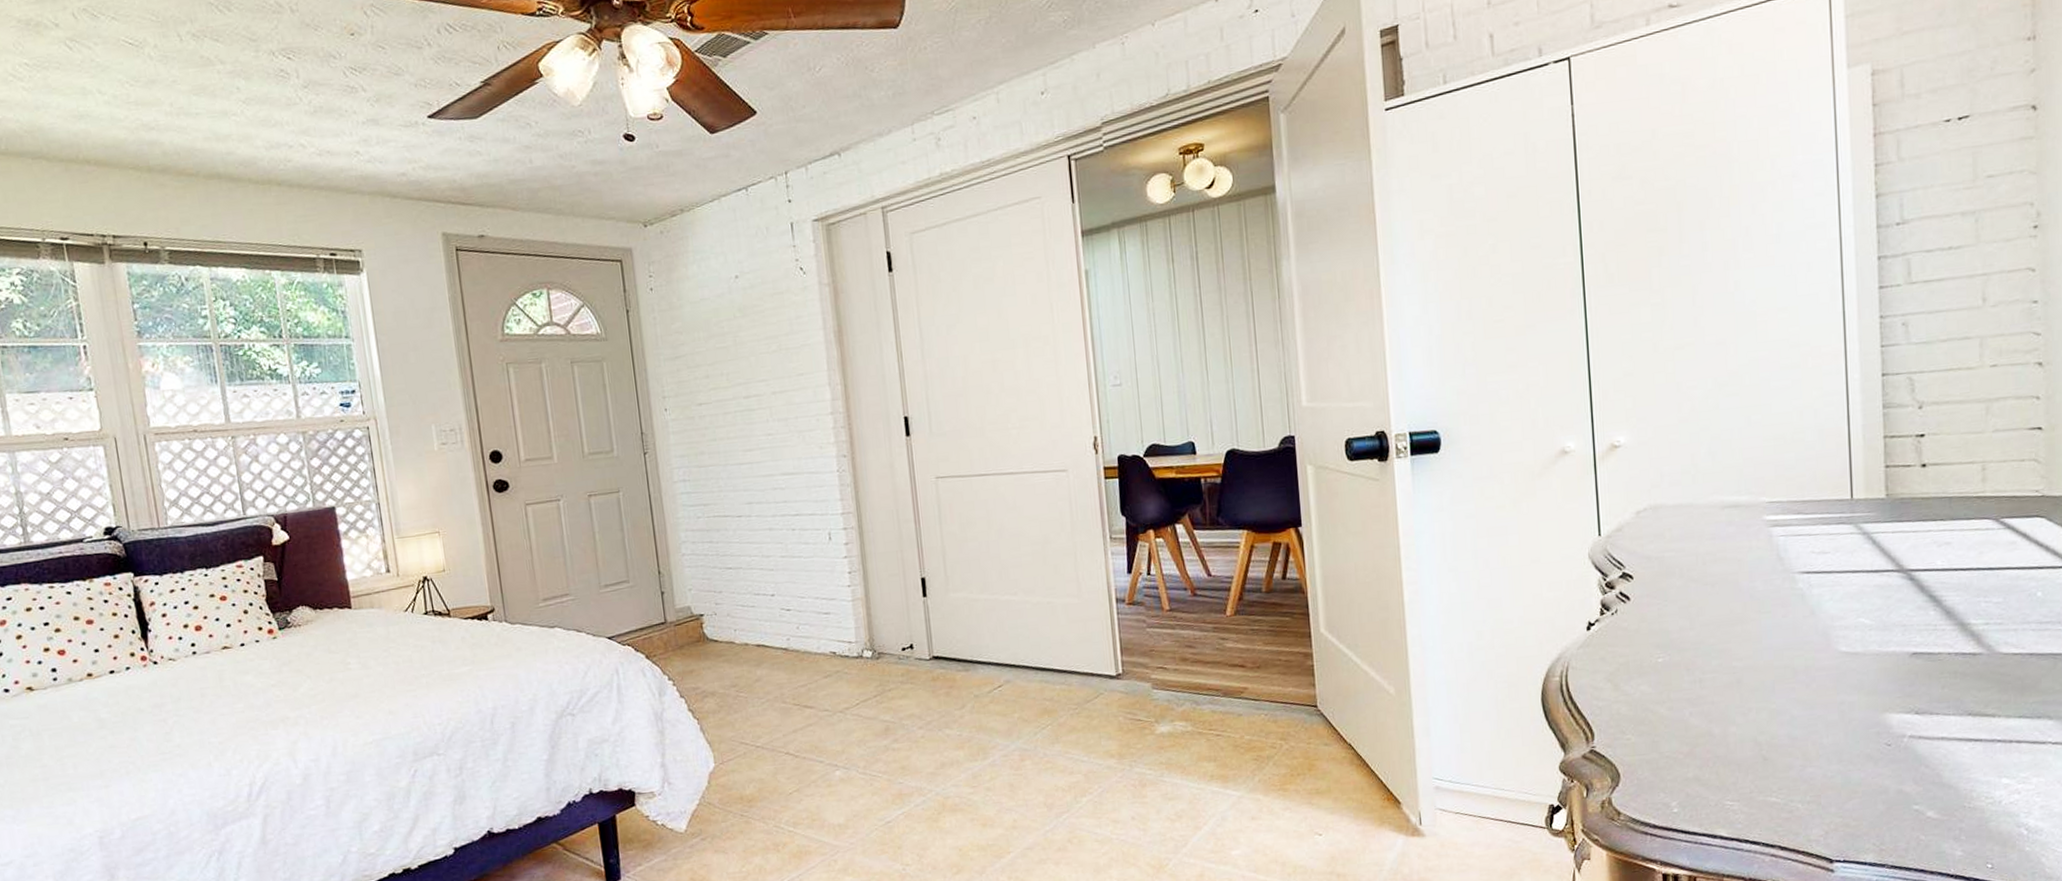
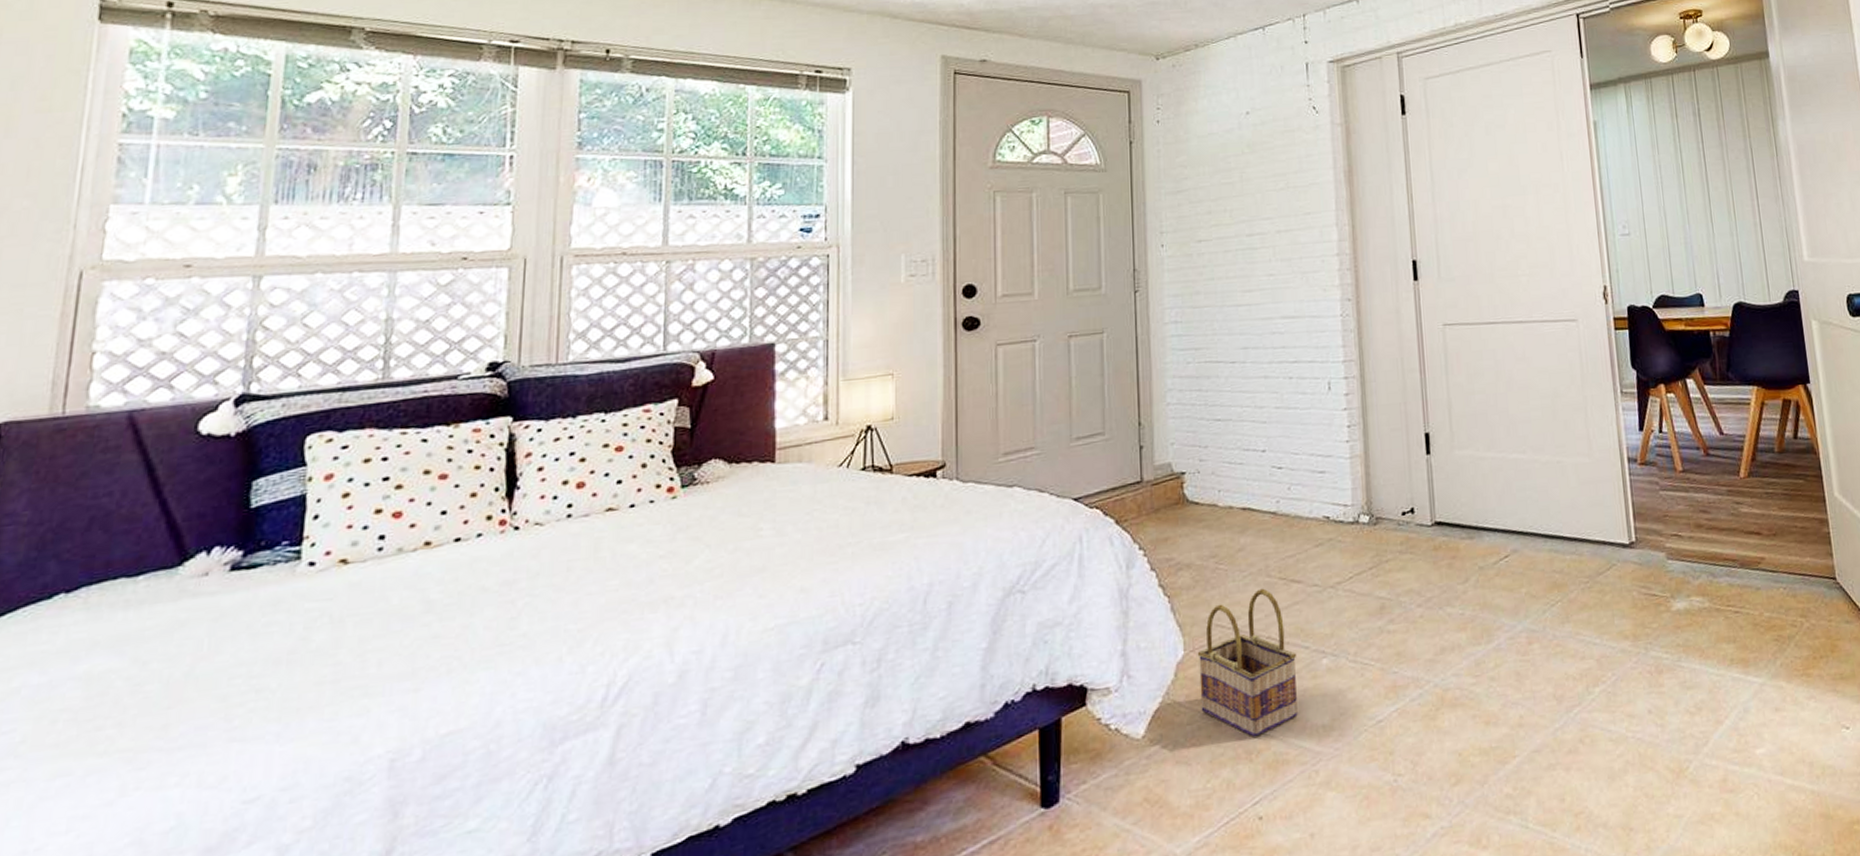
basket: none [726,712,816,833] -> present [1197,588,1298,738]

